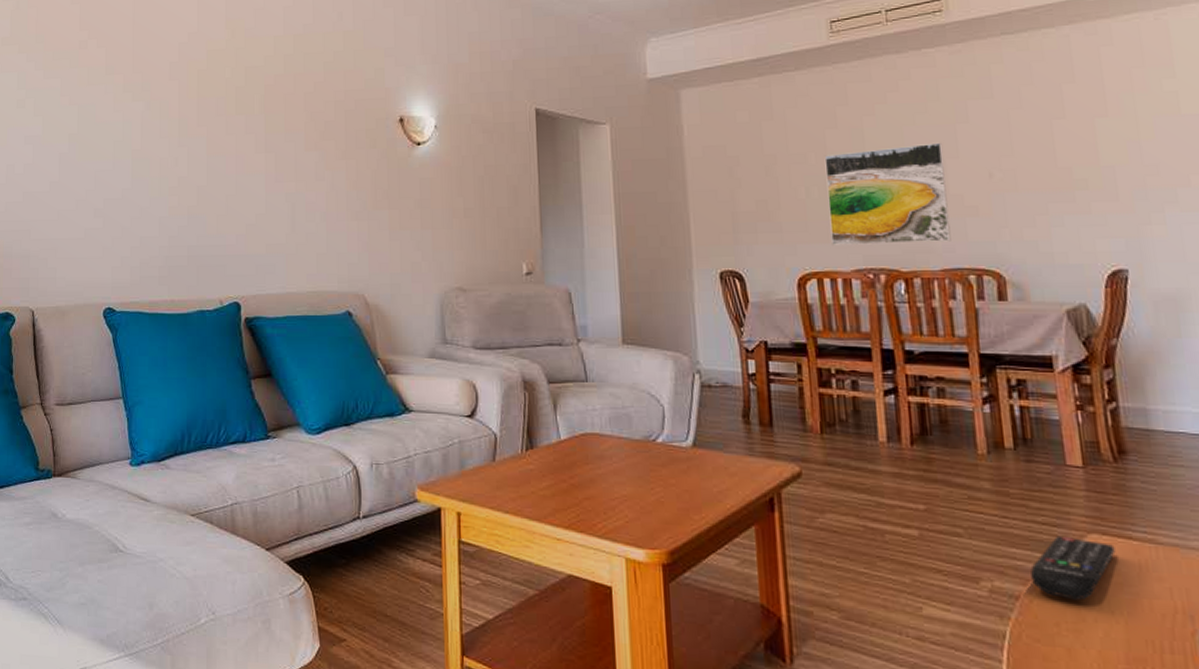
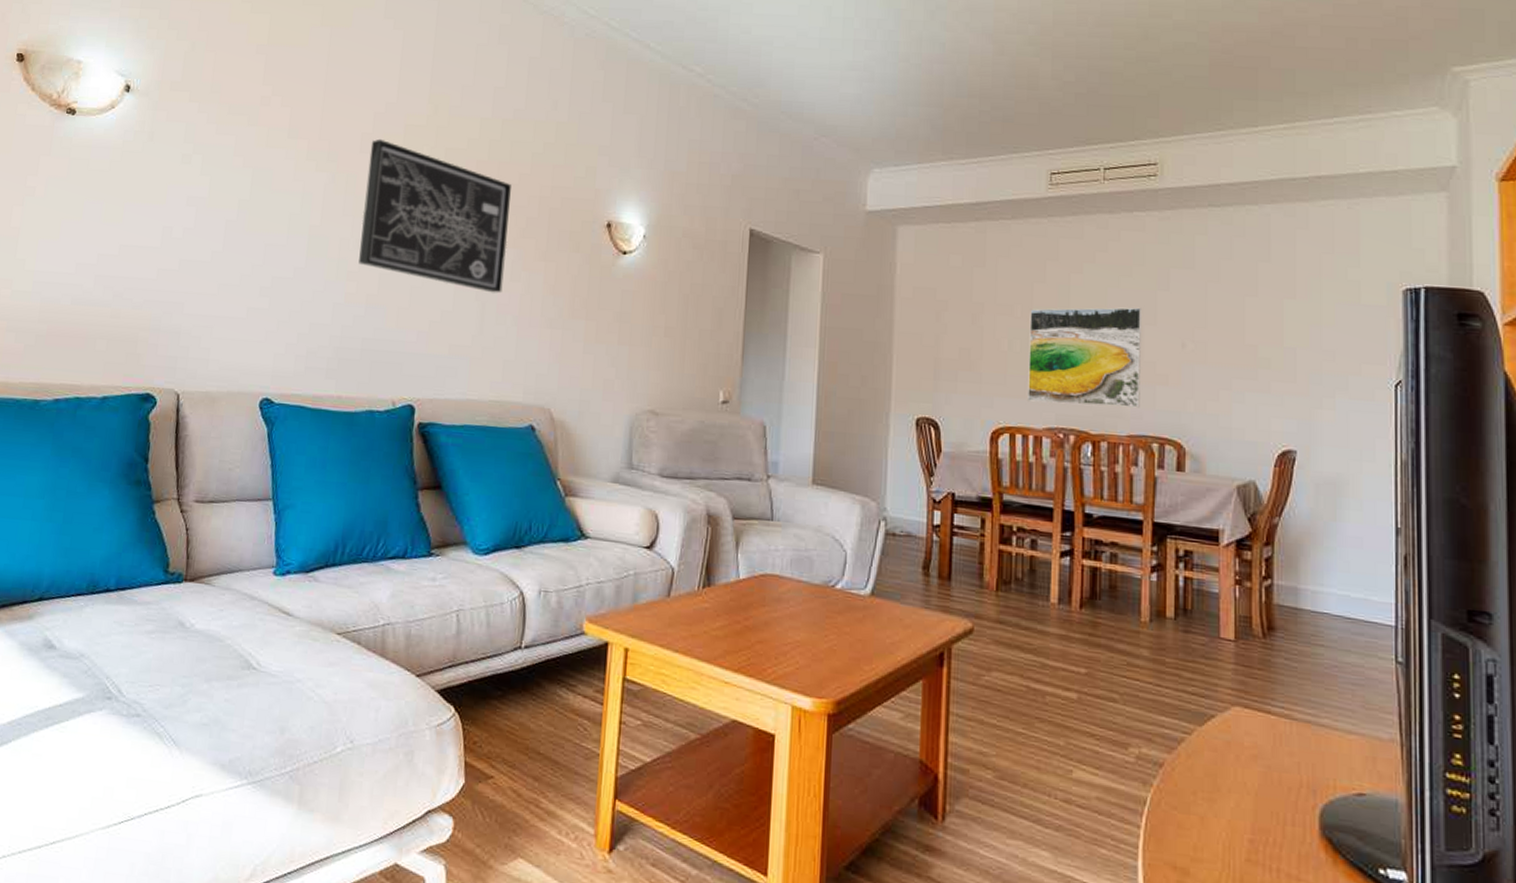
wall art: none [177,66,310,193] -> present [359,138,511,293]
remote control: present [1030,535,1116,600] -> none [1176,706,1254,771]

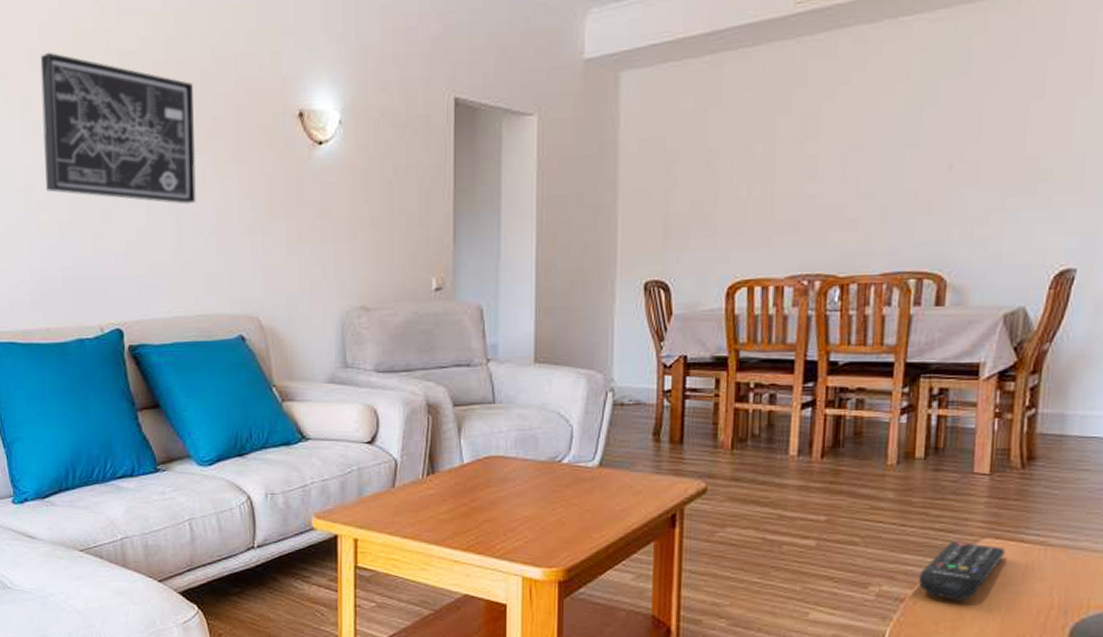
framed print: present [1028,307,1141,408] -> none [768,129,903,251]
remote control: none [1176,706,1254,771] -> present [919,541,1006,601]

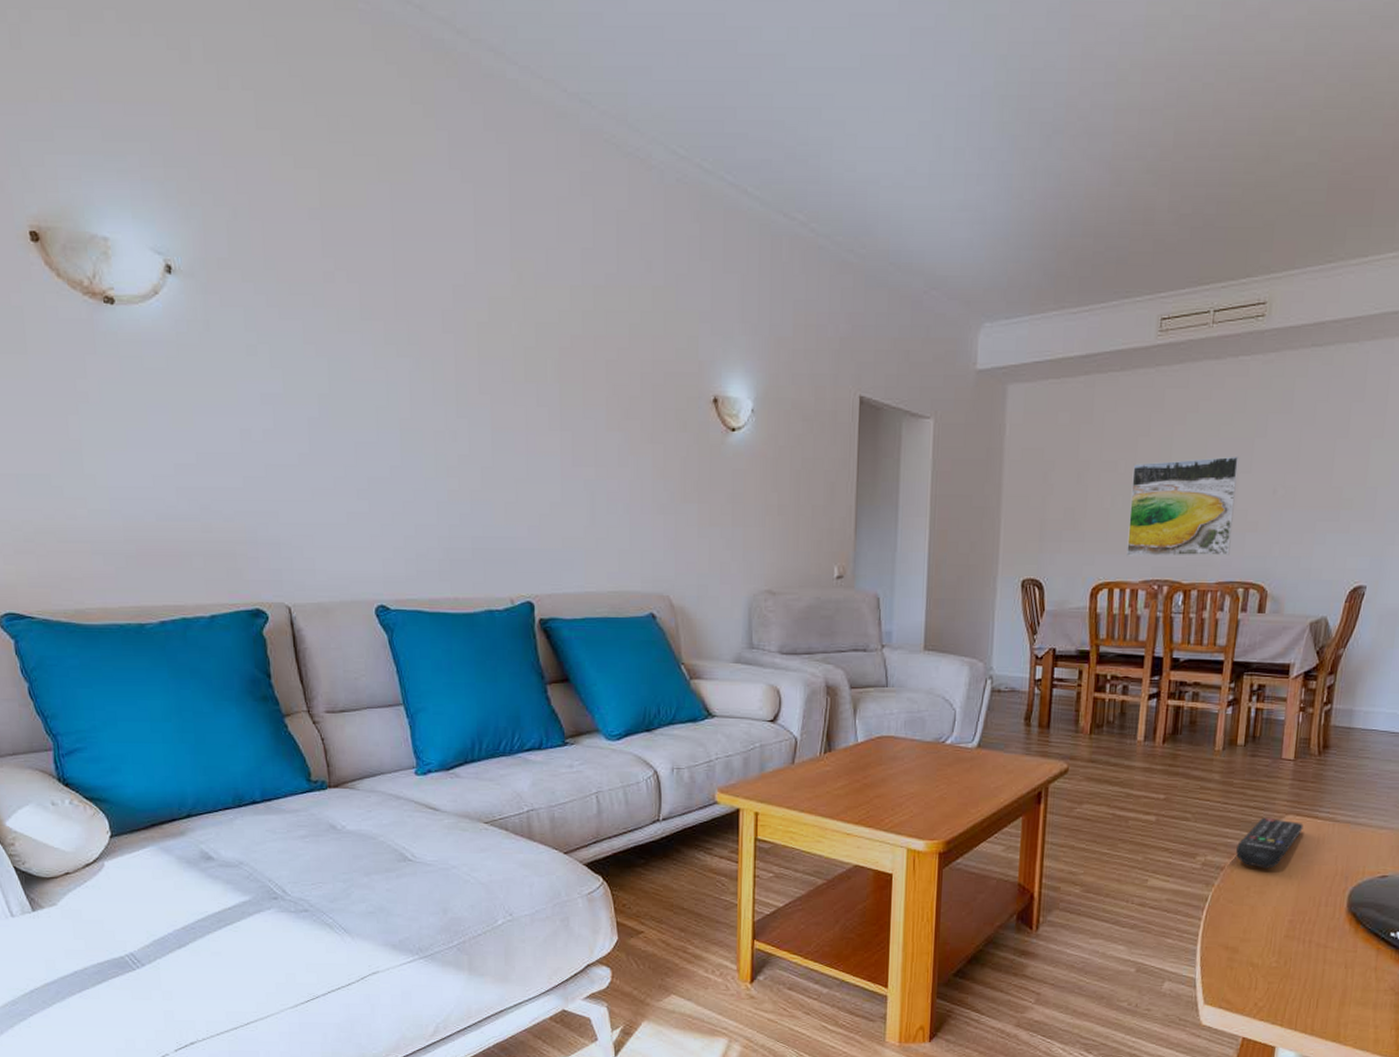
wall art: present [40,52,196,204] -> none [453,315,612,481]
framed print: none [768,129,903,251] -> present [1126,456,1239,557]

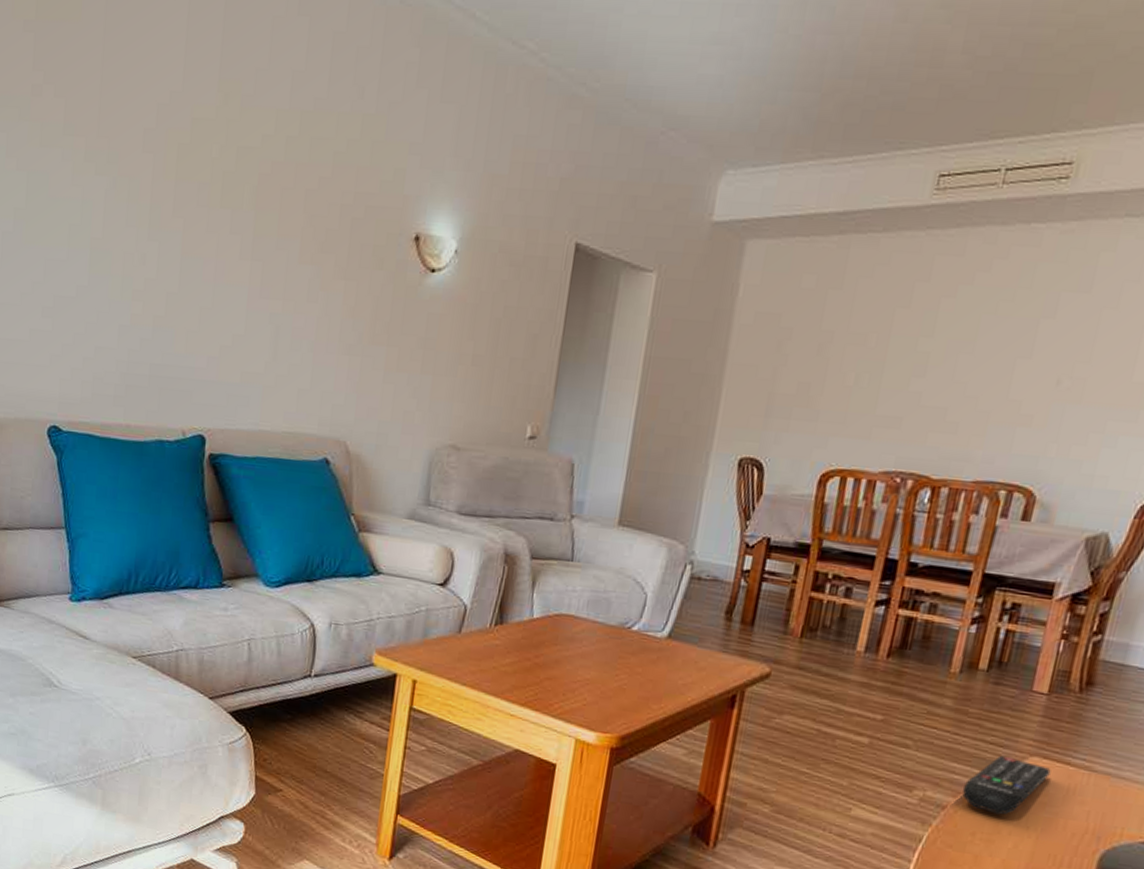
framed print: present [1126,456,1239,557] -> none [867,337,1018,452]

